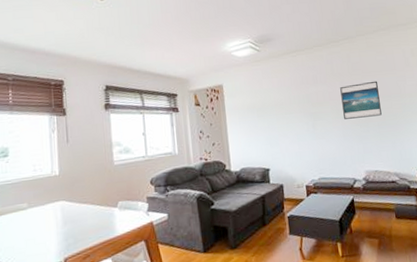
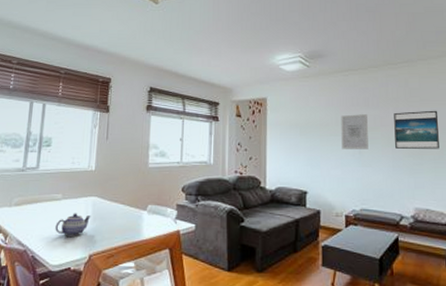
teapot: none [25,219,61,244] -> present [55,213,91,237]
wall art: none [293,91,321,125] -> present [341,114,369,149]

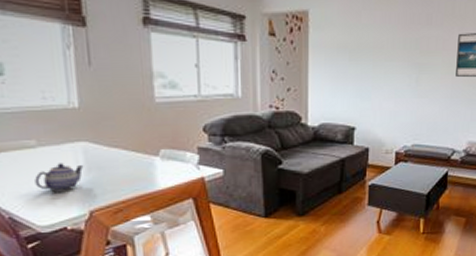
wall art: present [341,114,369,149] -> none [397,34,429,78]

